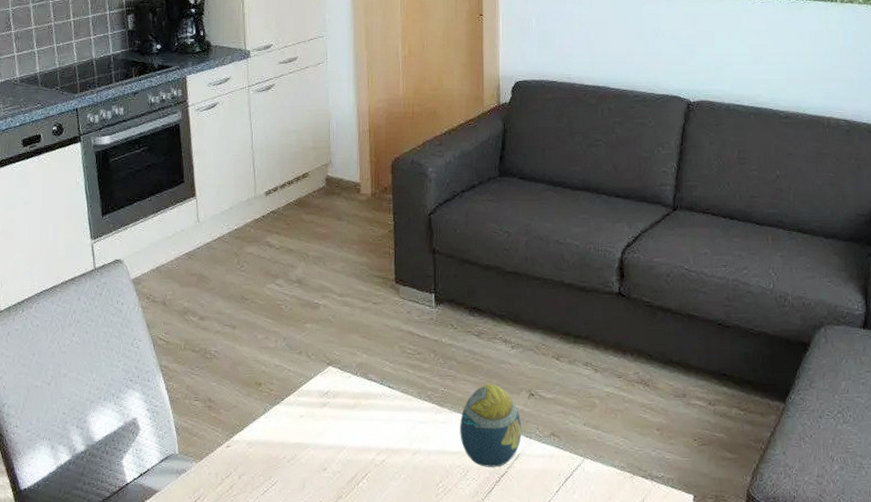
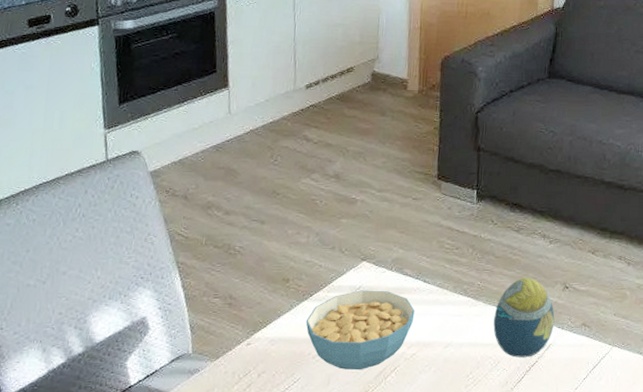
cereal bowl: none [279,395,382,475] -> present [305,290,415,370]

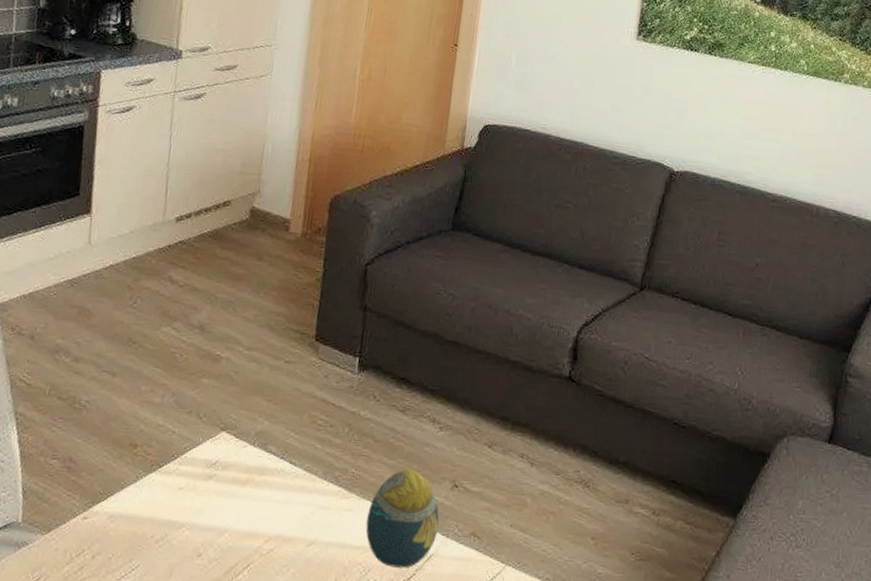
cereal bowl: present [305,290,415,370] -> none [151,466,277,563]

